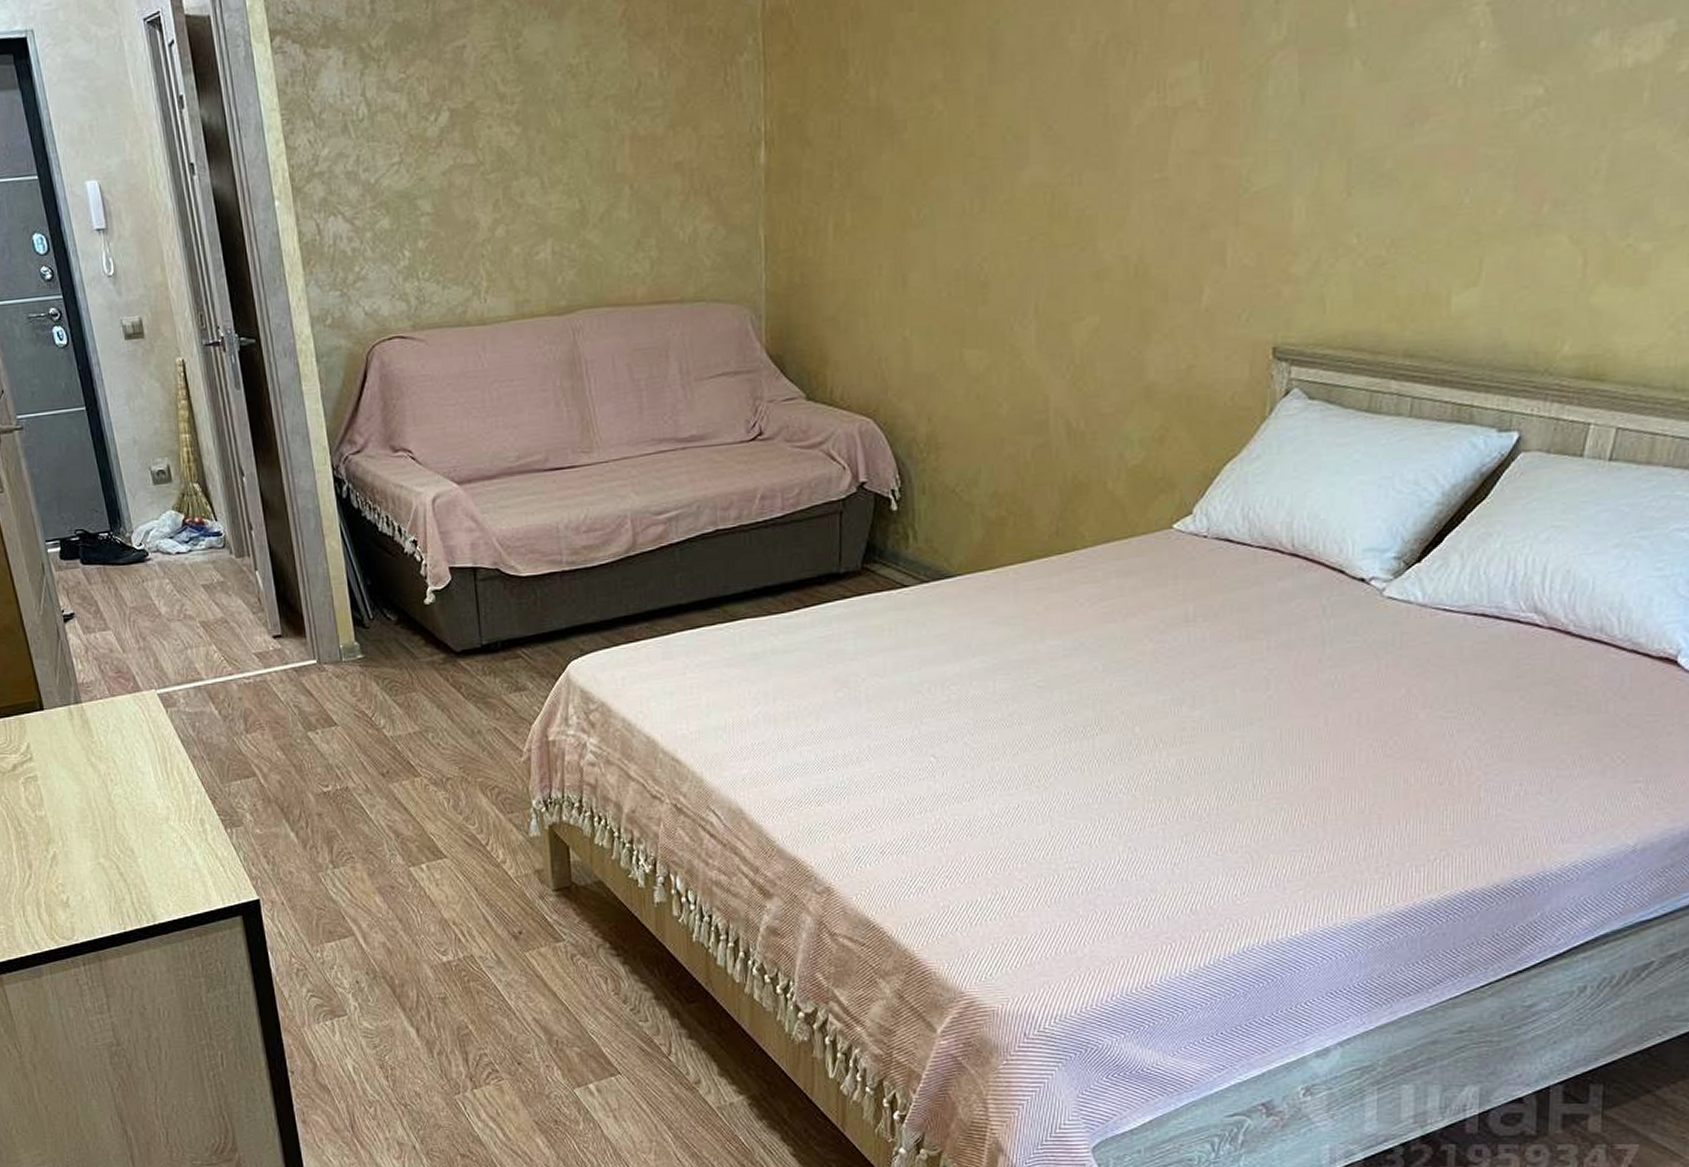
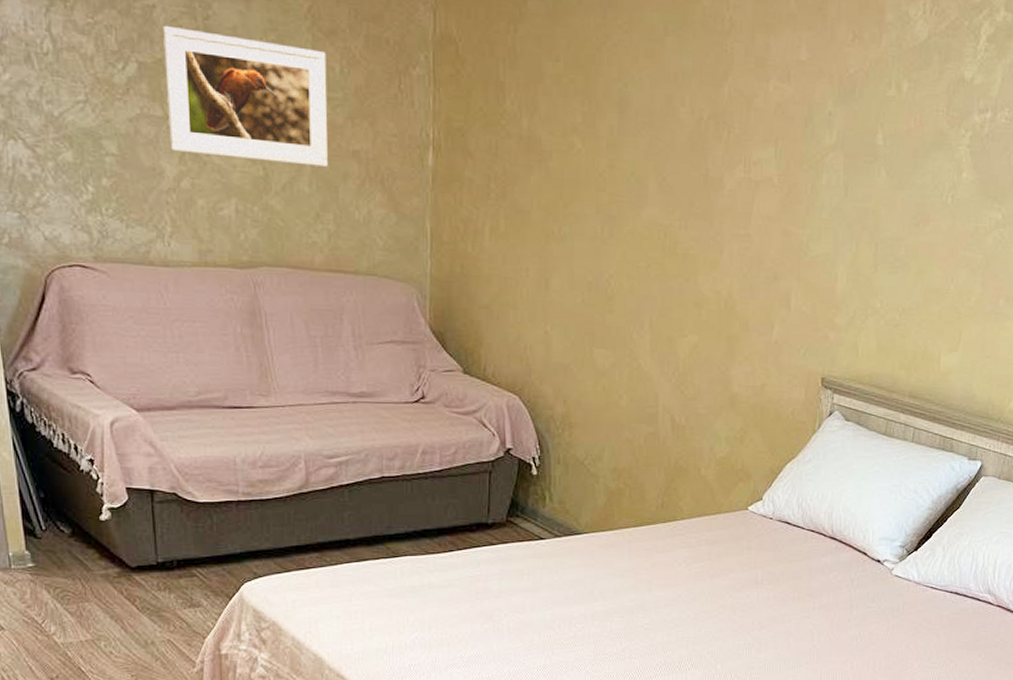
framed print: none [473,57,648,199] -> present [163,25,328,167]

